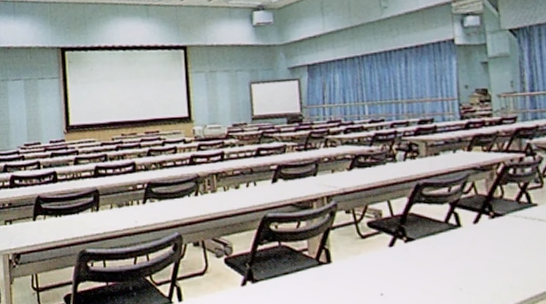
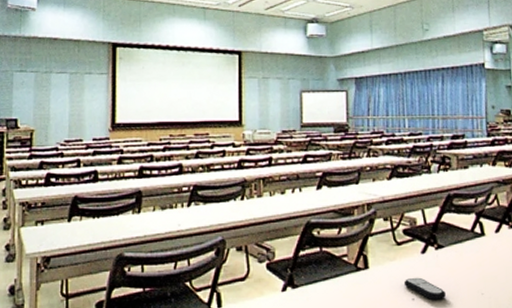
remote control: none [370,271,418,295] -> present [403,277,446,300]

